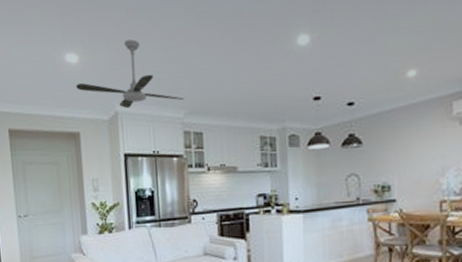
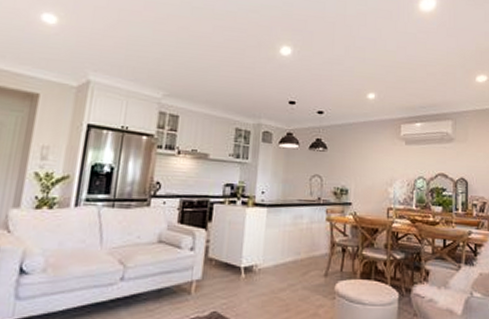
ceiling fan: present [76,39,184,109] -> none [46,15,165,81]

